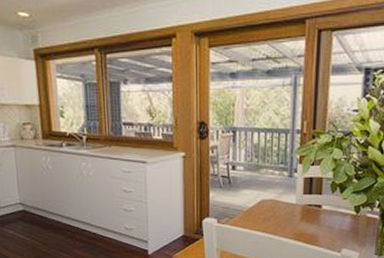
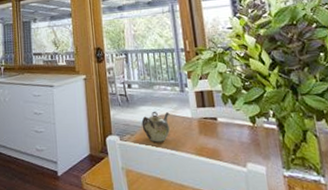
teapot: none [242,195,274,226] -> present [141,111,170,142]

